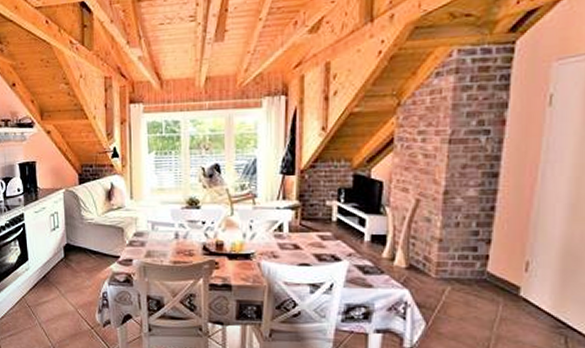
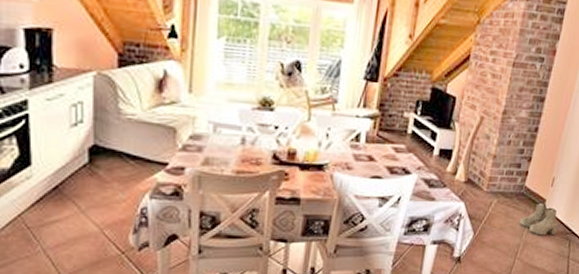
boots: none [486,290,544,330] -> present [520,202,559,236]

